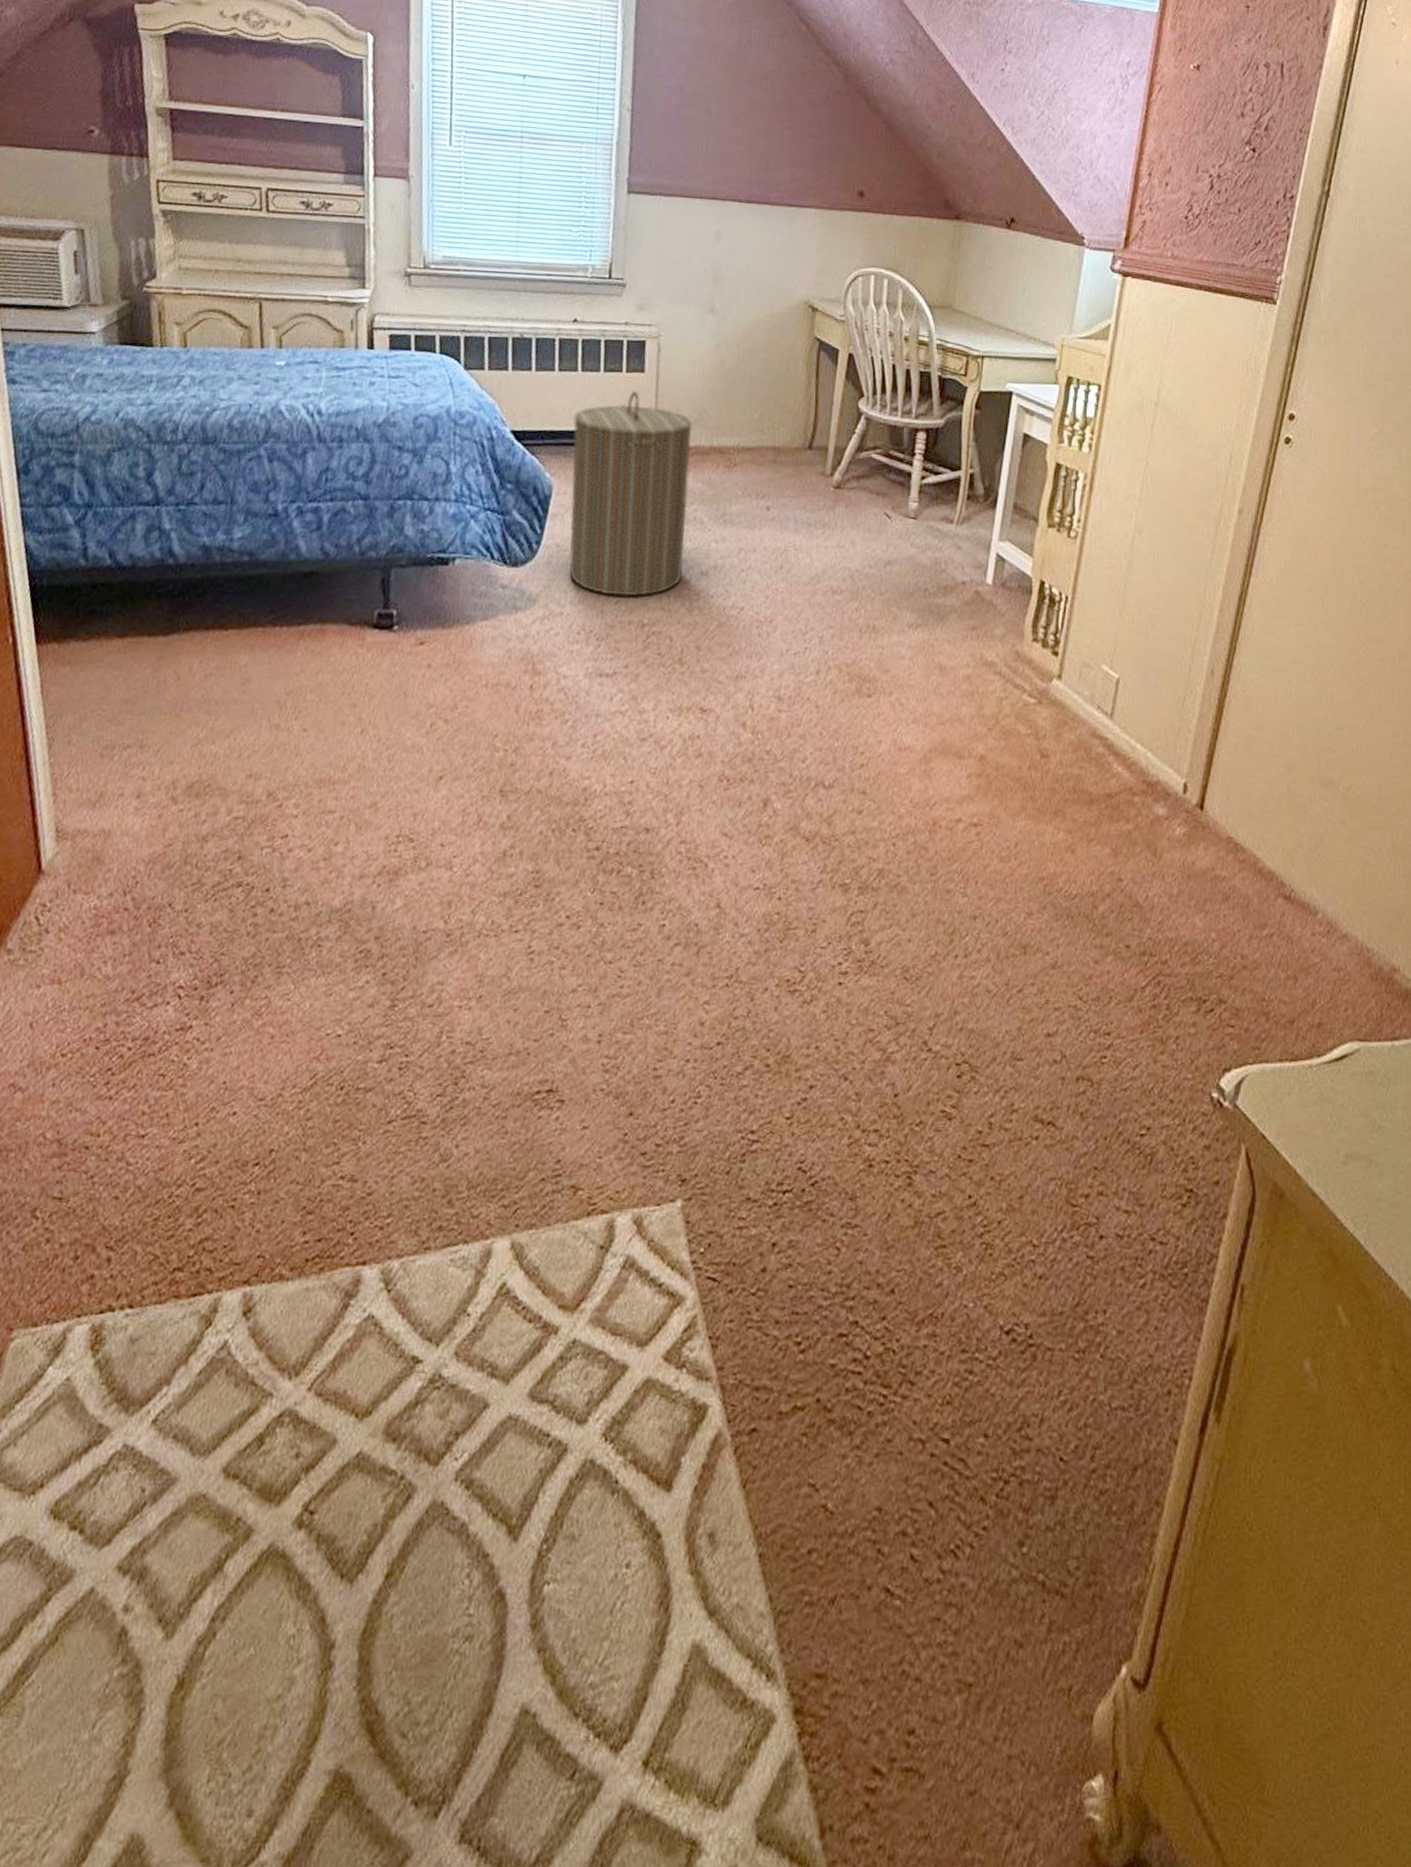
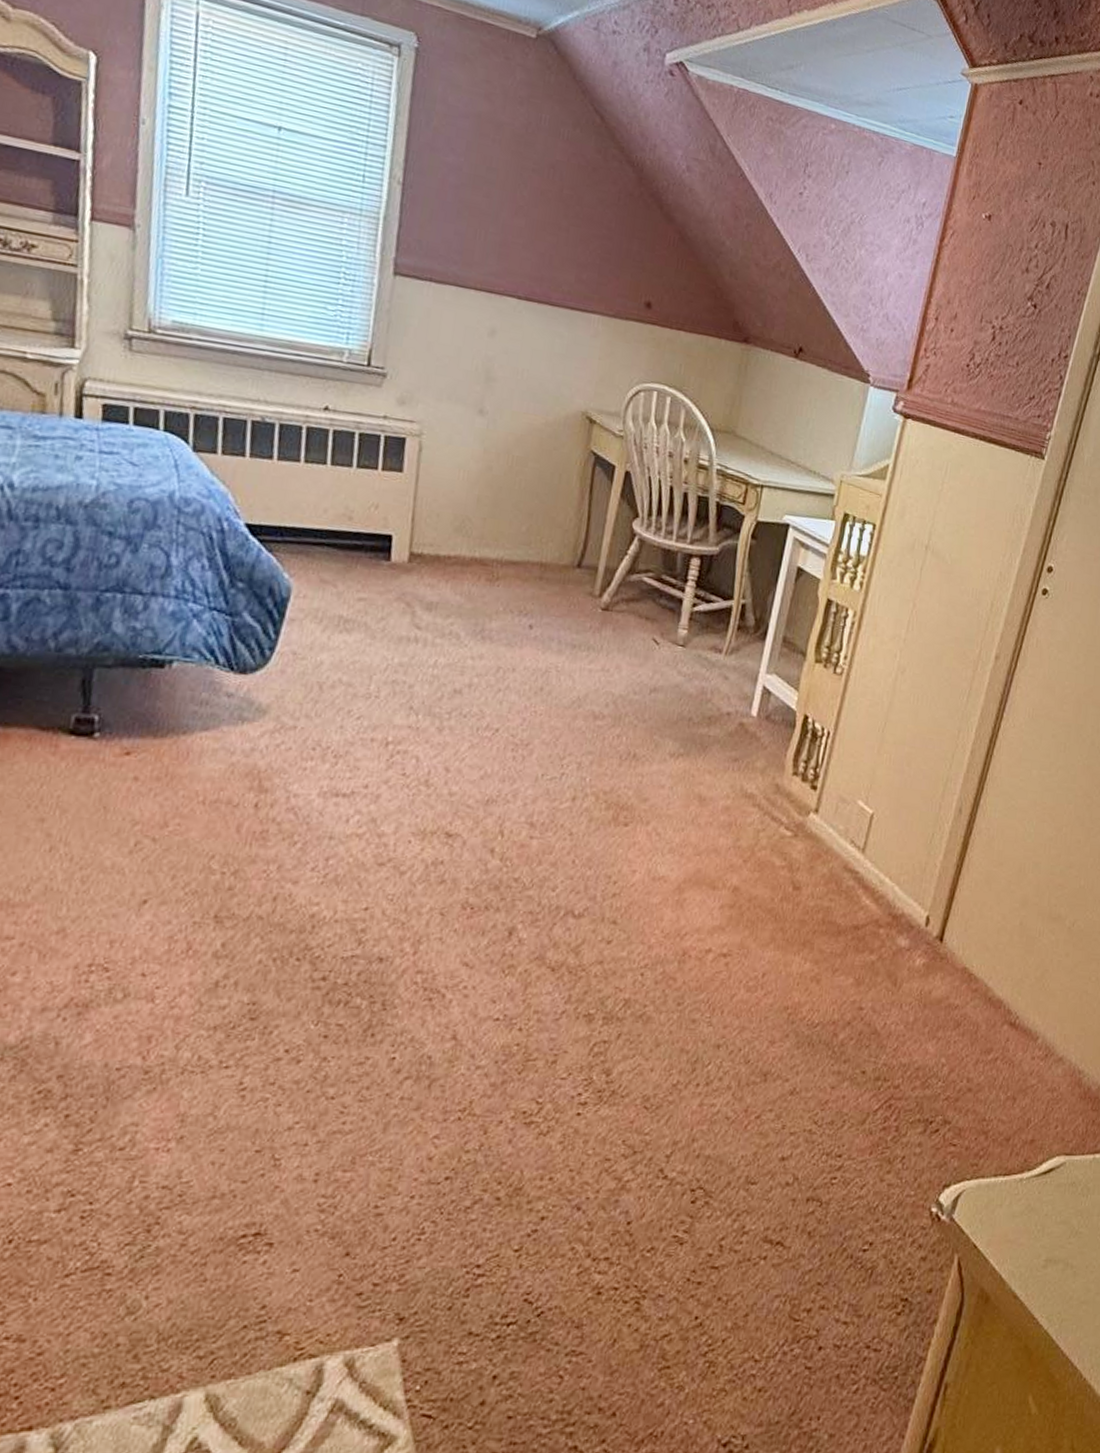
laundry hamper: present [568,391,693,596] -> none [305,491,454,712]

